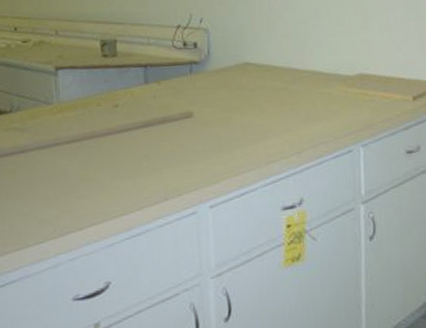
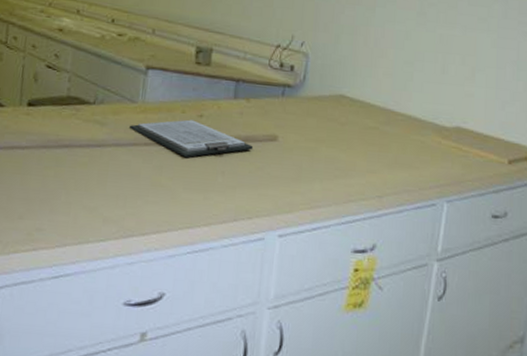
clipboard: none [48,111,172,148] -> present [129,119,254,157]

